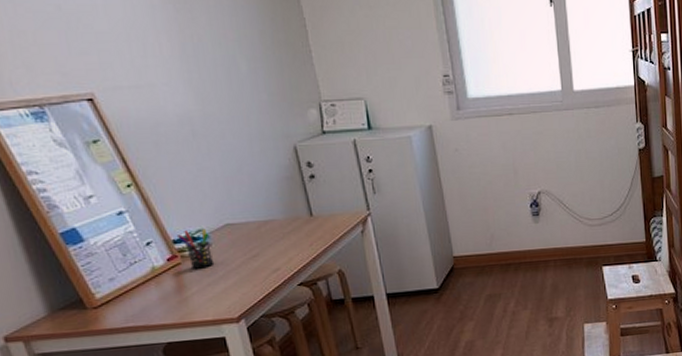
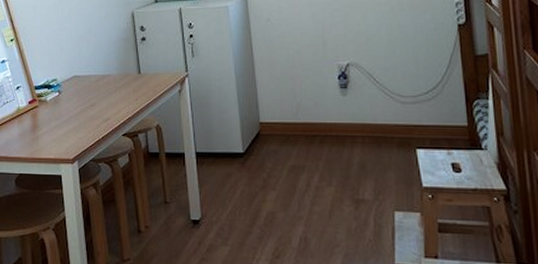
pen holder: present [176,228,215,269] -> none [38,78,62,112]

